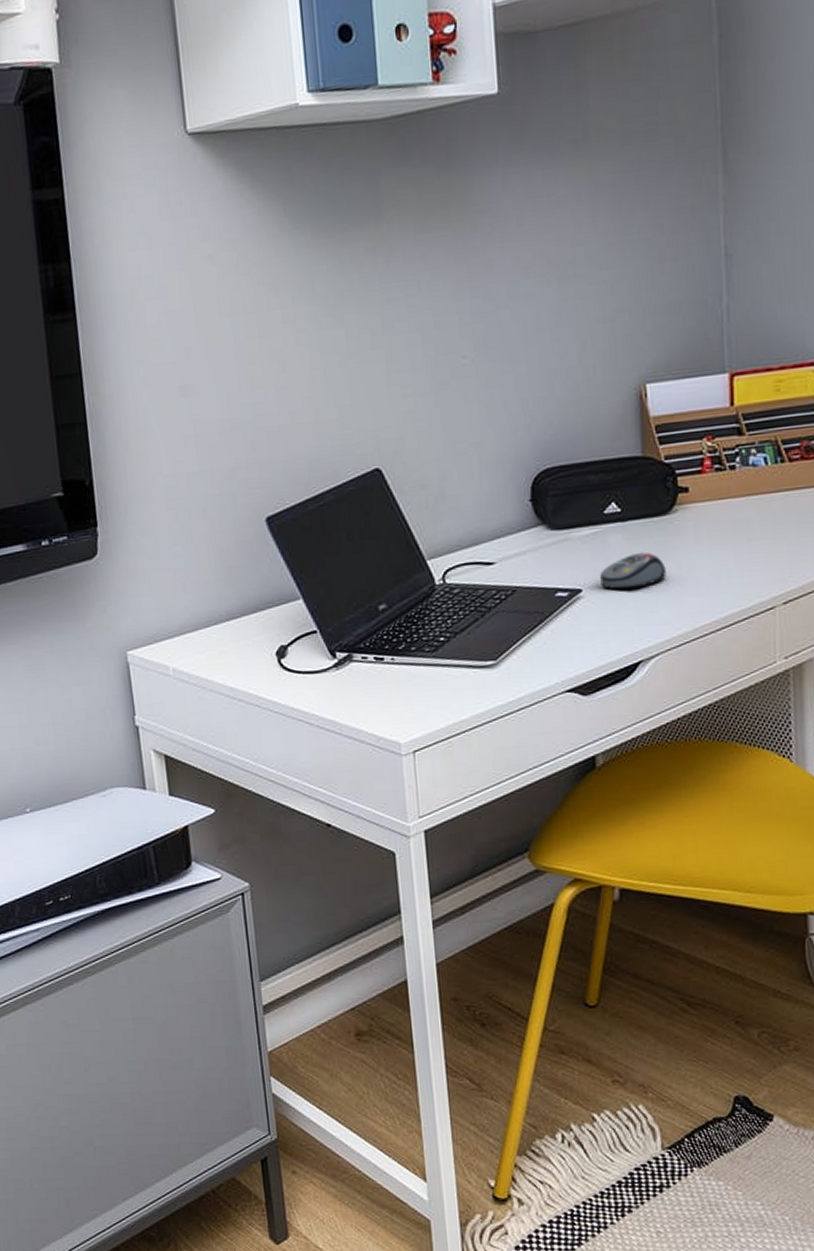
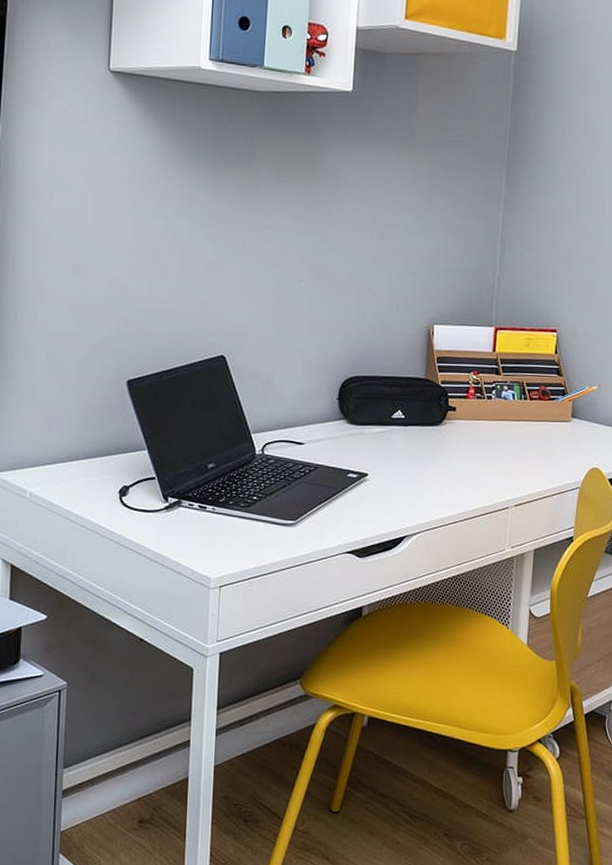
computer mouse: present [600,552,667,590] -> none [383,451,433,479]

